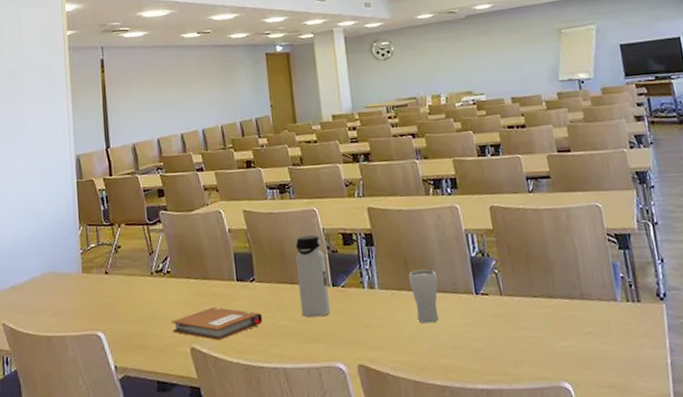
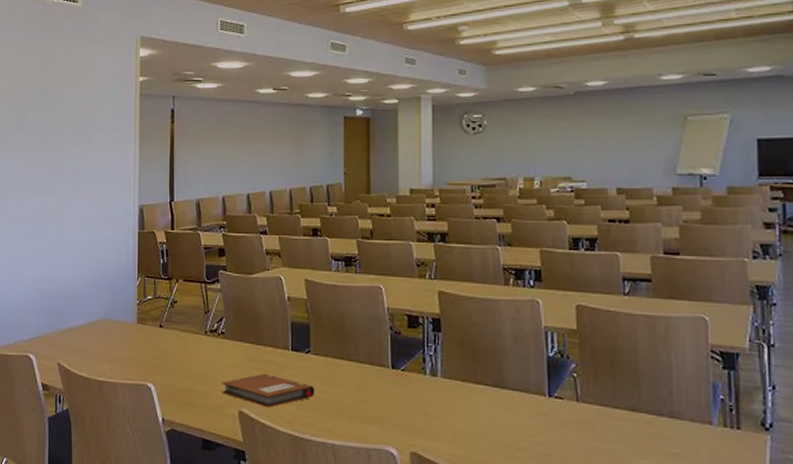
water bottle: present [296,235,331,318] -> none [356,313,387,398]
drinking glass: present [408,269,439,324] -> none [475,363,507,420]

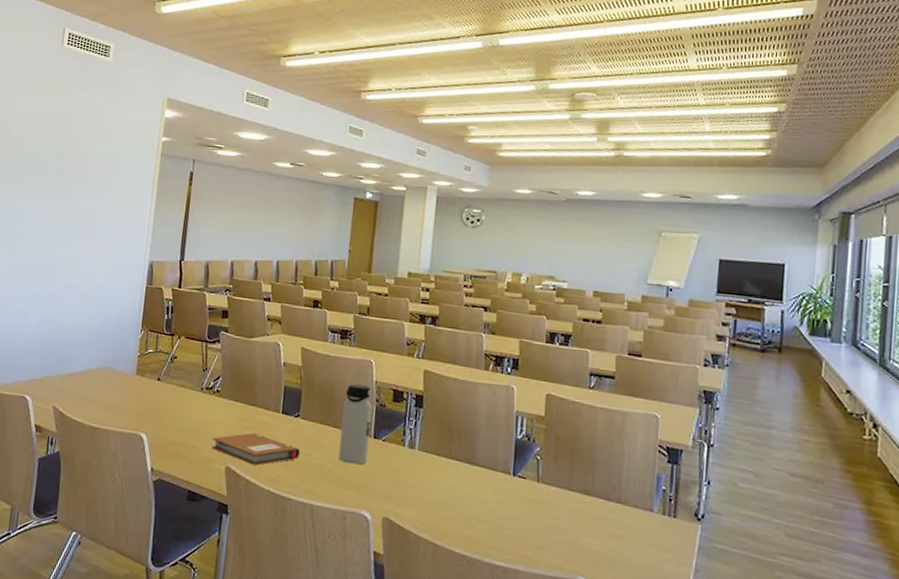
water bottle: none [356,313,387,398] -> present [338,384,373,465]

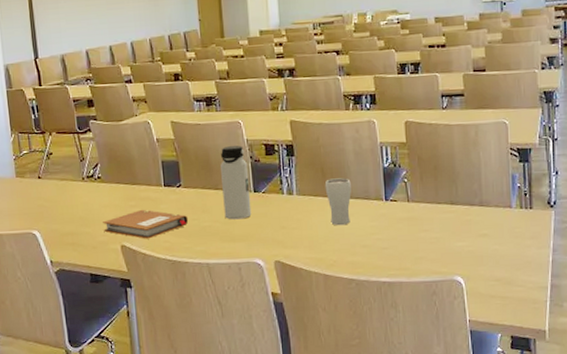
drinking glass: none [449,439,479,494] -> present [324,178,351,226]

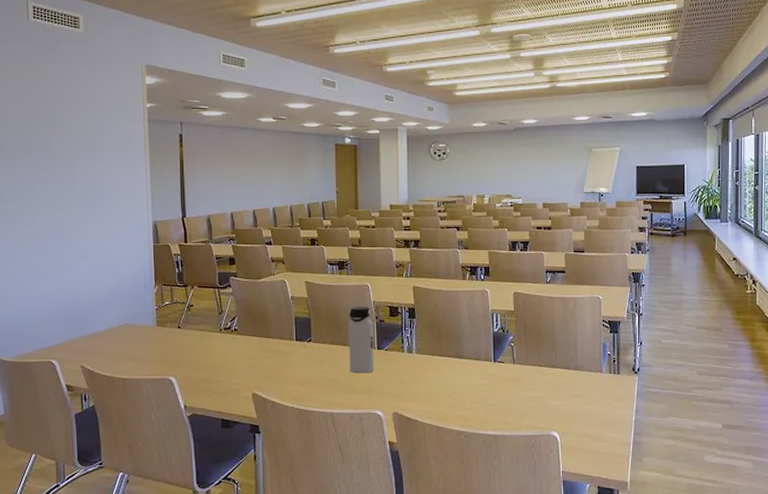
notebook: present [103,209,189,239] -> none [237,360,317,389]
drinking glass: present [324,178,351,226] -> none [441,340,464,383]

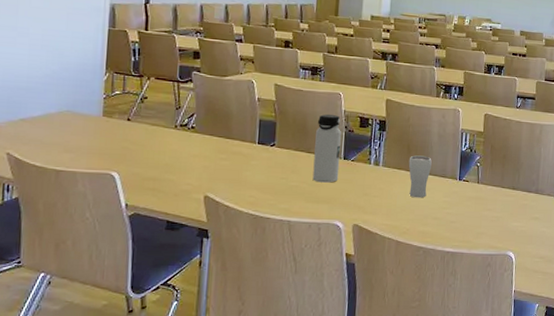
drinking glass: none [441,340,464,383] -> present [408,155,432,198]

